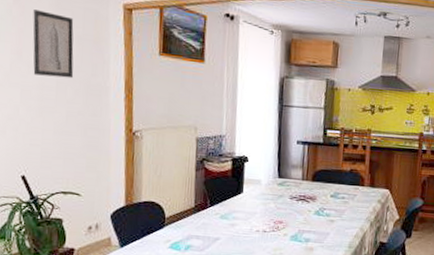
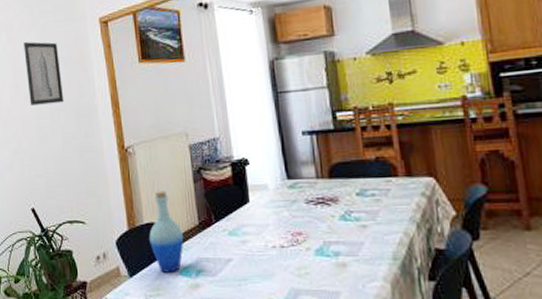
bottle: none [145,174,179,246] -> present [149,191,184,273]

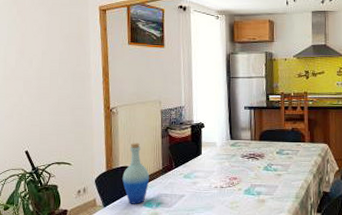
wall art: present [23,41,64,106] -> none [31,18,63,69]

